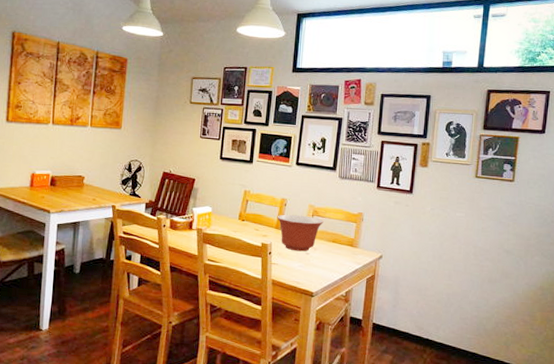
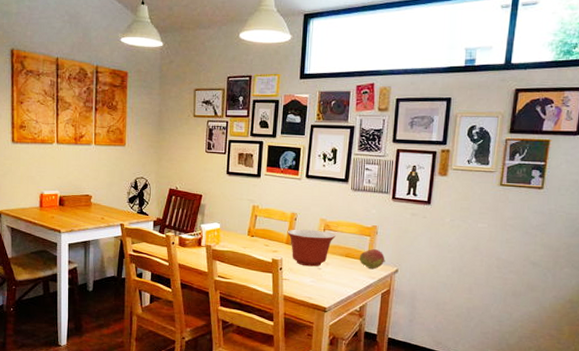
fruit: none [345,235,370,254] -> present [359,249,385,269]

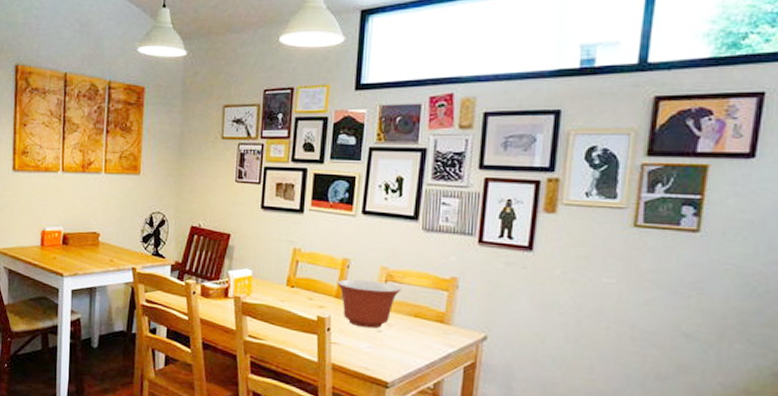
fruit: present [359,249,385,269] -> none [432,308,469,334]

